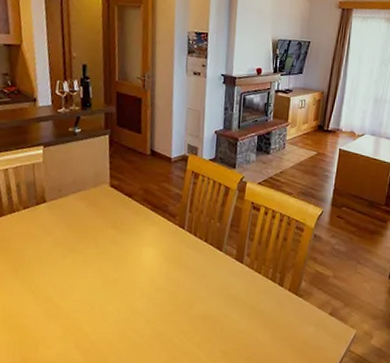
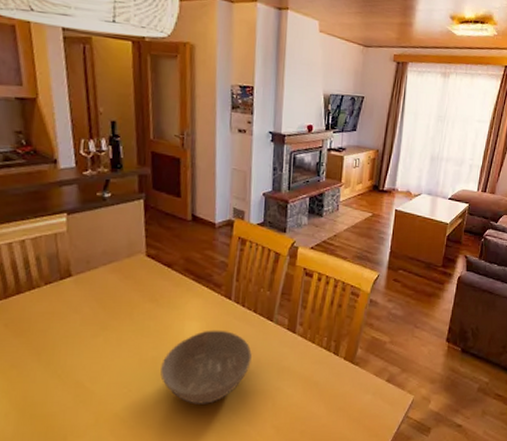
bowl: none [120,256,202,325] -> present [160,330,252,404]

